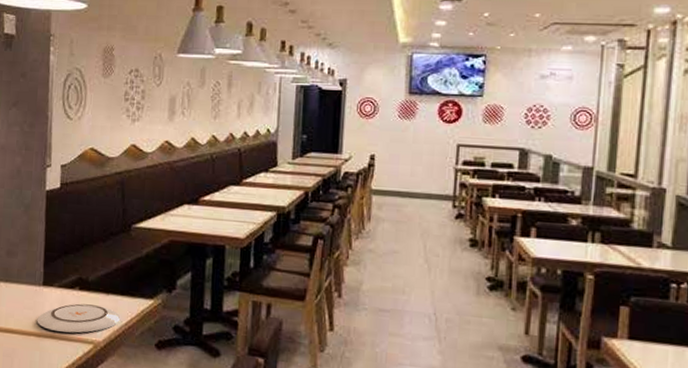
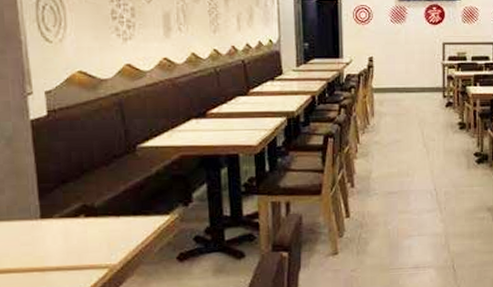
plate: present [37,303,121,334] -> none [38,229,136,263]

